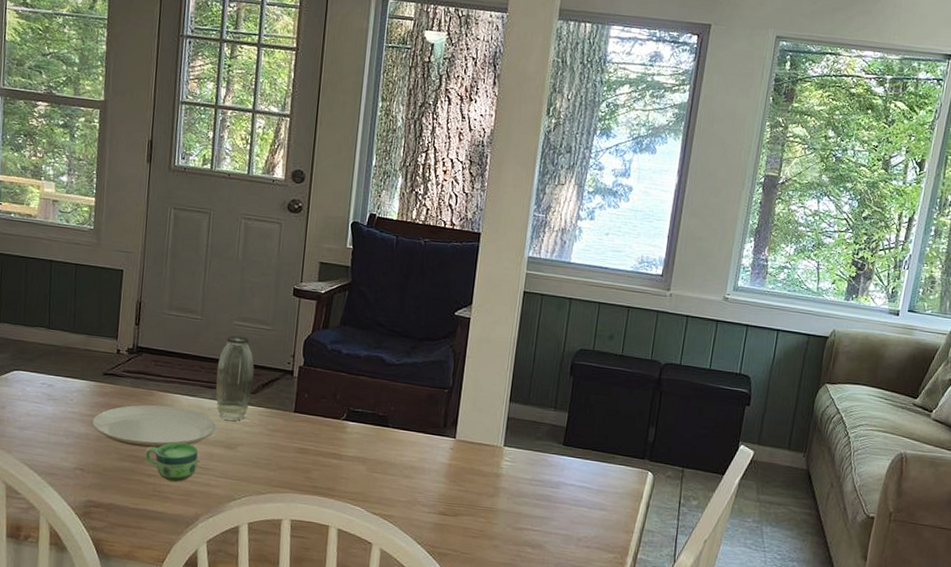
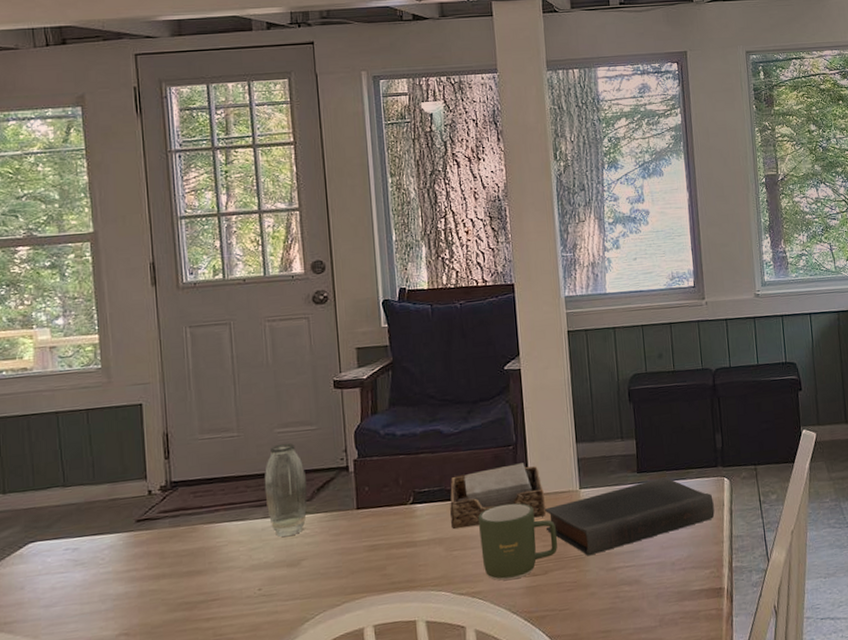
plate: present [92,404,217,448] -> none [131,535,275,593]
cup: present [145,442,199,482] -> none [198,572,260,620]
napkin holder: none [377,404,470,463] -> present [450,463,547,530]
mug: none [399,441,474,514] -> present [478,503,558,581]
book: none [463,455,633,511] -> present [545,477,715,556]

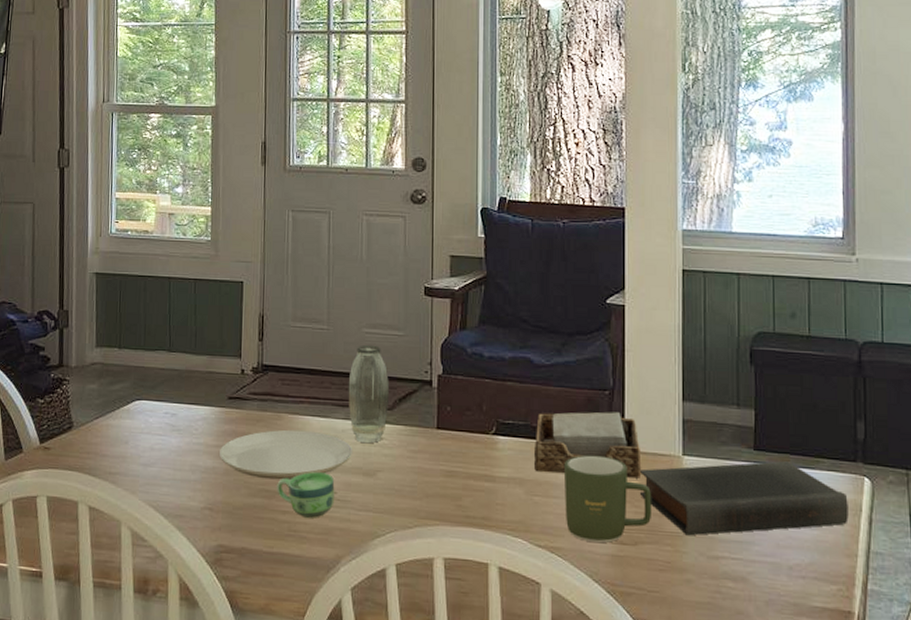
plate: none [131,535,275,593] -> present [220,429,353,480]
cup: none [198,572,260,620] -> present [277,472,335,518]

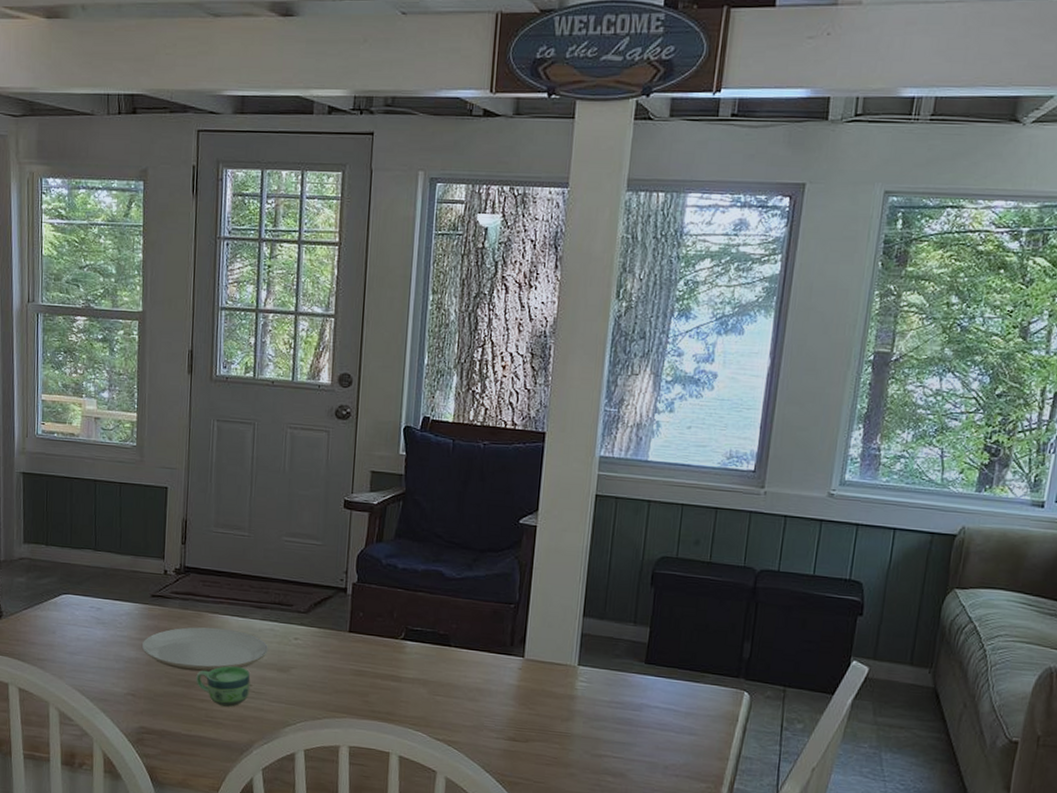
vase: present [348,344,389,444] -> none [266,552,306,643]
napkin holder: present [534,412,642,479] -> none [438,622,540,684]
mug: present [565,454,652,543] -> none [463,661,545,739]
book: present [639,461,849,536] -> none [534,674,727,736]

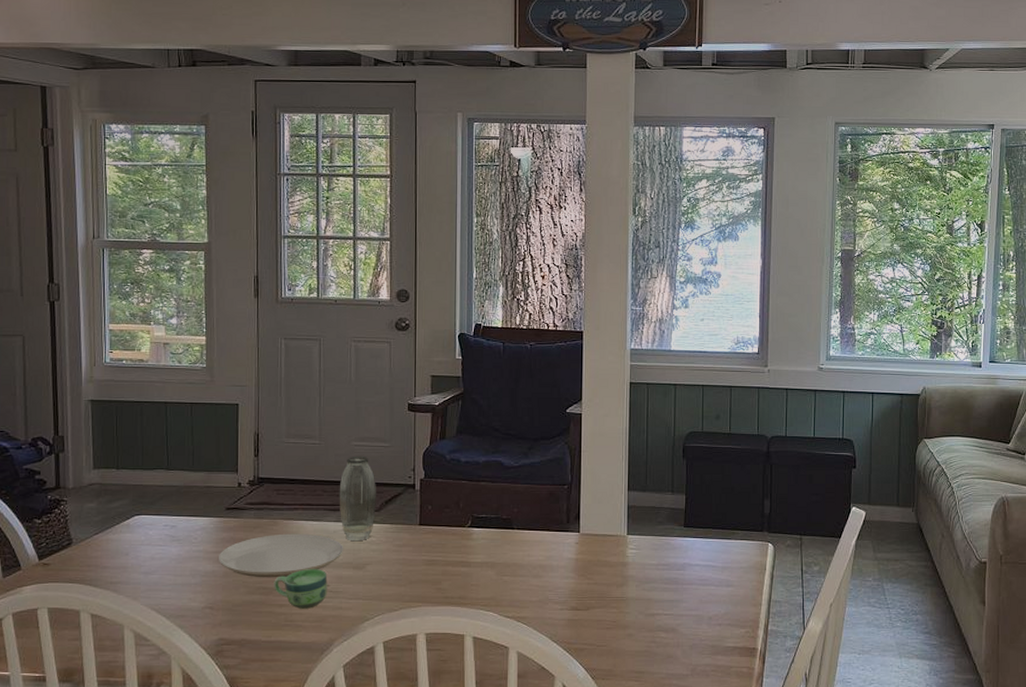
vase: none [266,552,306,643] -> present [339,456,376,542]

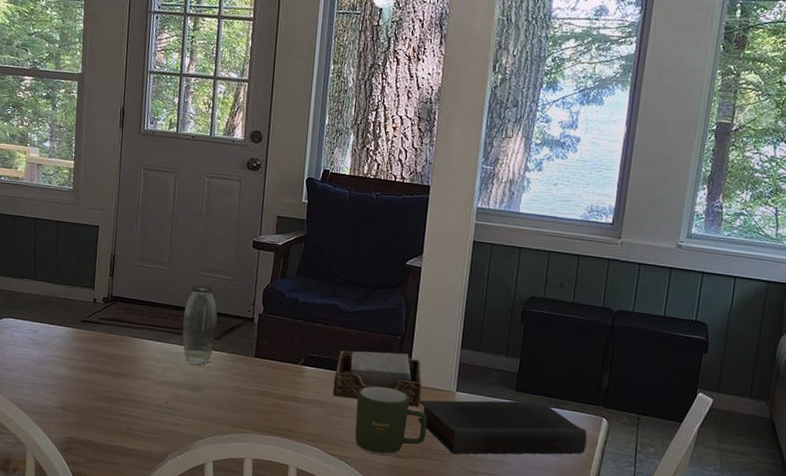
plate: present [219,533,344,578] -> none [72,349,184,390]
cup: present [274,569,328,609] -> none [119,384,167,421]
napkin holder: none [504,503,594,556] -> present [333,350,423,407]
mug: none [529,539,602,611] -> present [355,385,427,456]
book: none [591,535,756,599] -> present [417,400,587,455]

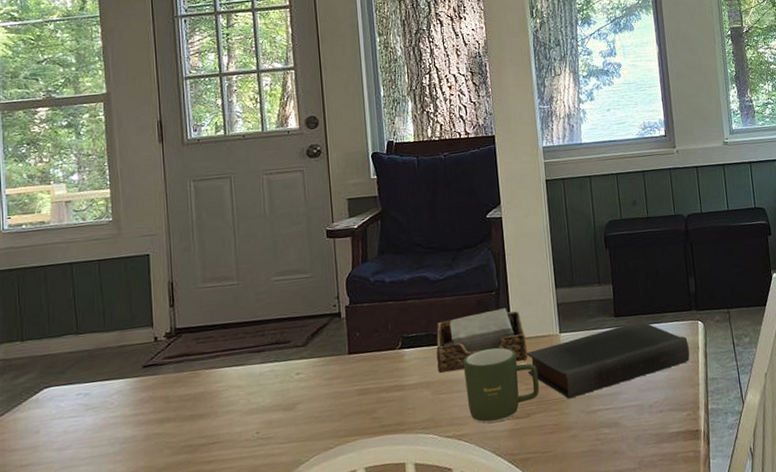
vase: present [182,285,218,365] -> none [262,290,302,381]

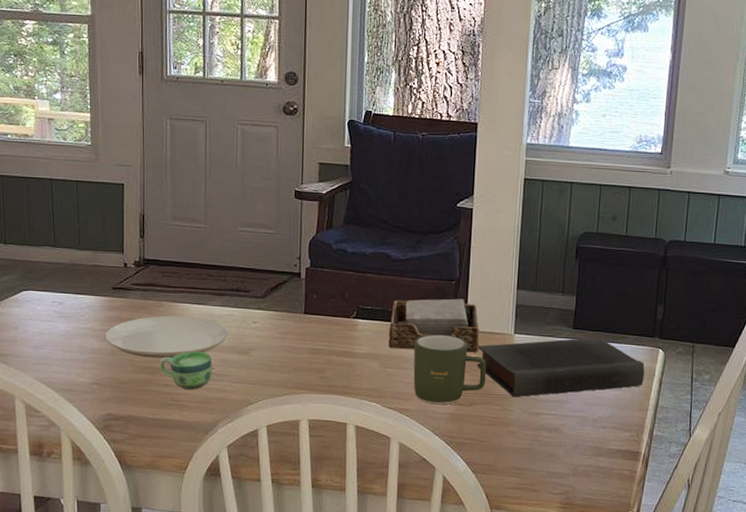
plate: none [138,380,272,436] -> present [106,315,229,359]
cup: none [199,416,258,463] -> present [160,351,213,390]

